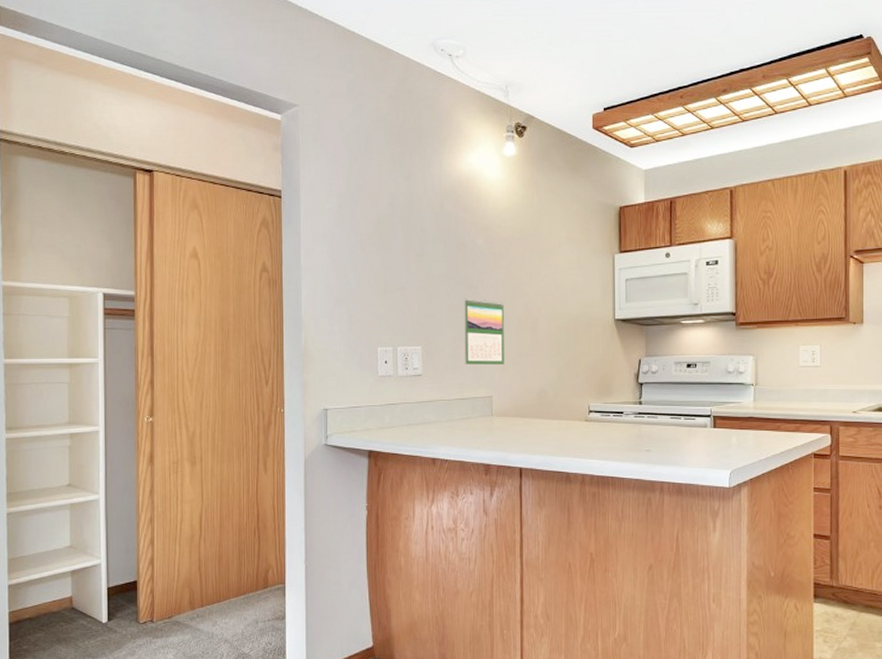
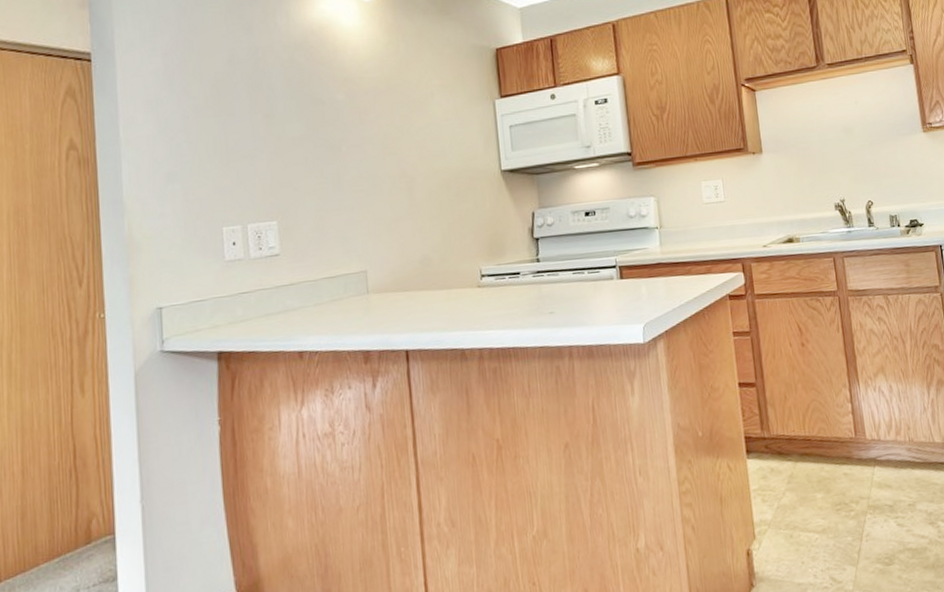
calendar: present [464,298,504,365] -> none [325,161,379,237]

